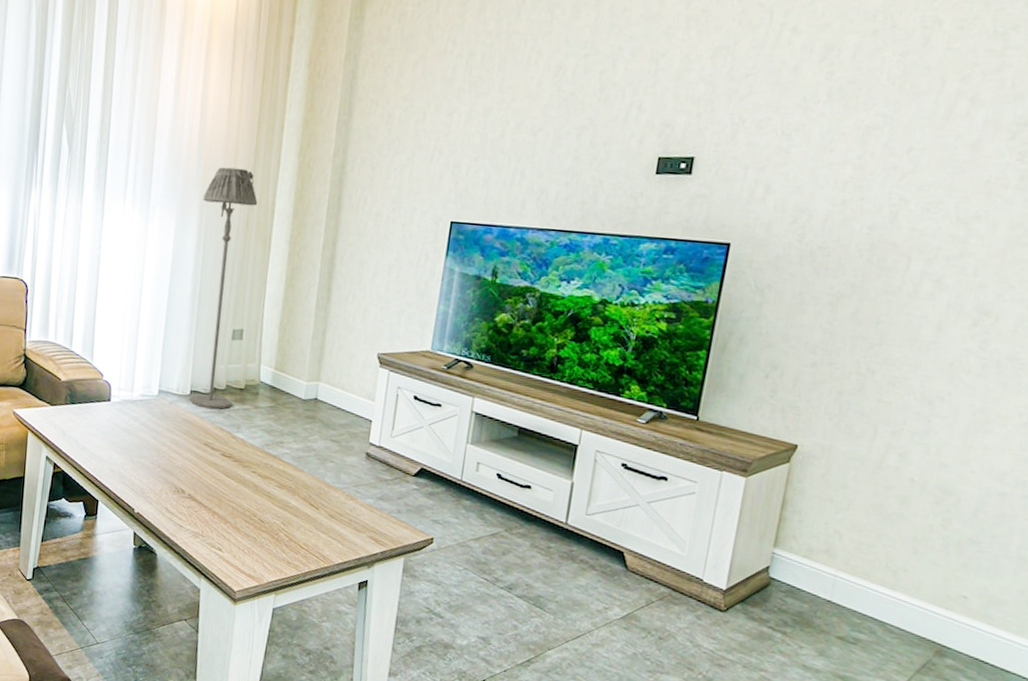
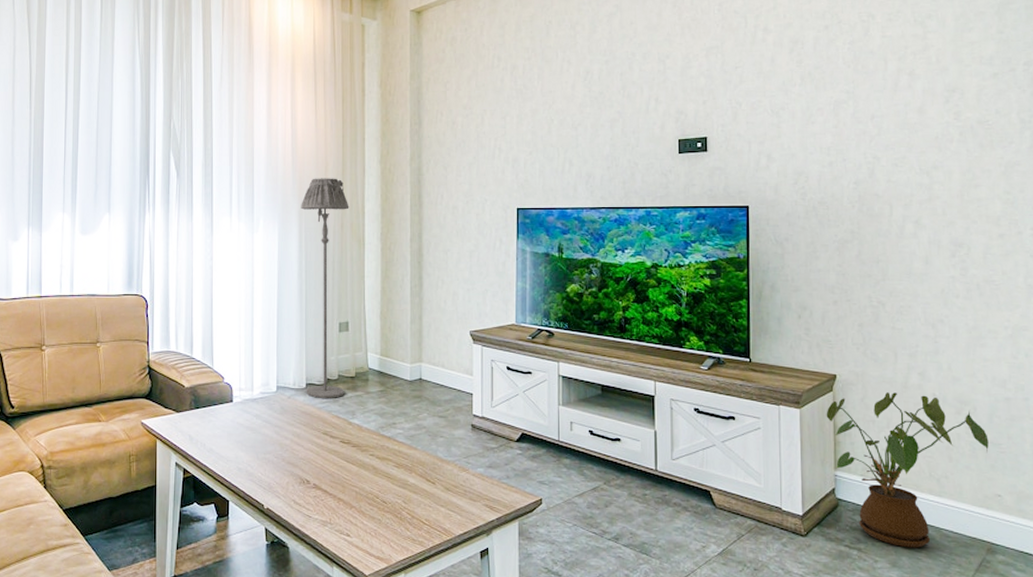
house plant: none [775,471,968,640] -> present [826,392,989,548]

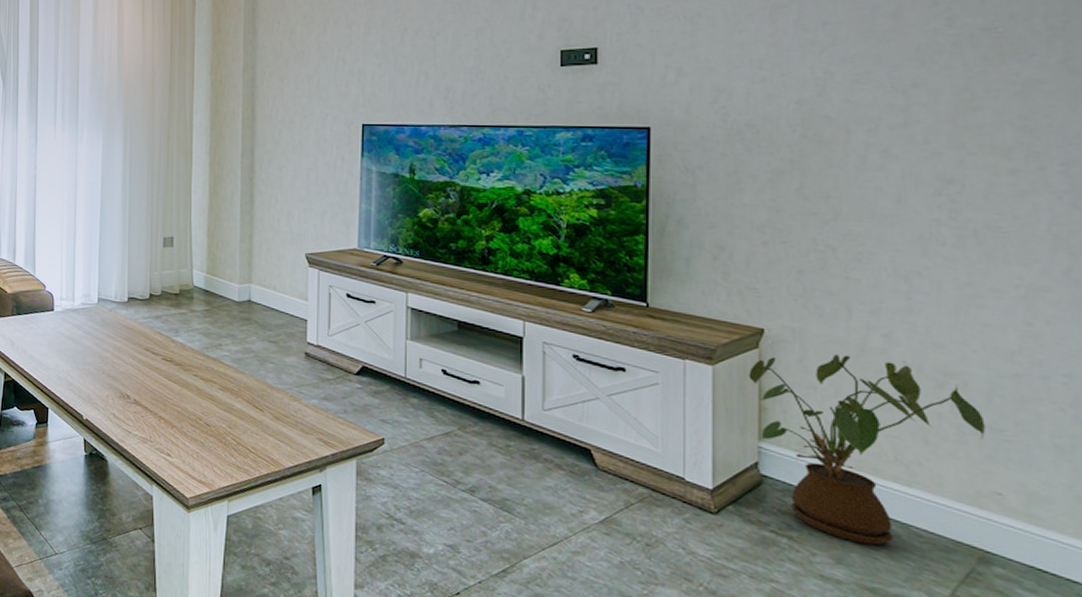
floor lamp: present [301,178,349,398] -> none [126,89,177,314]

